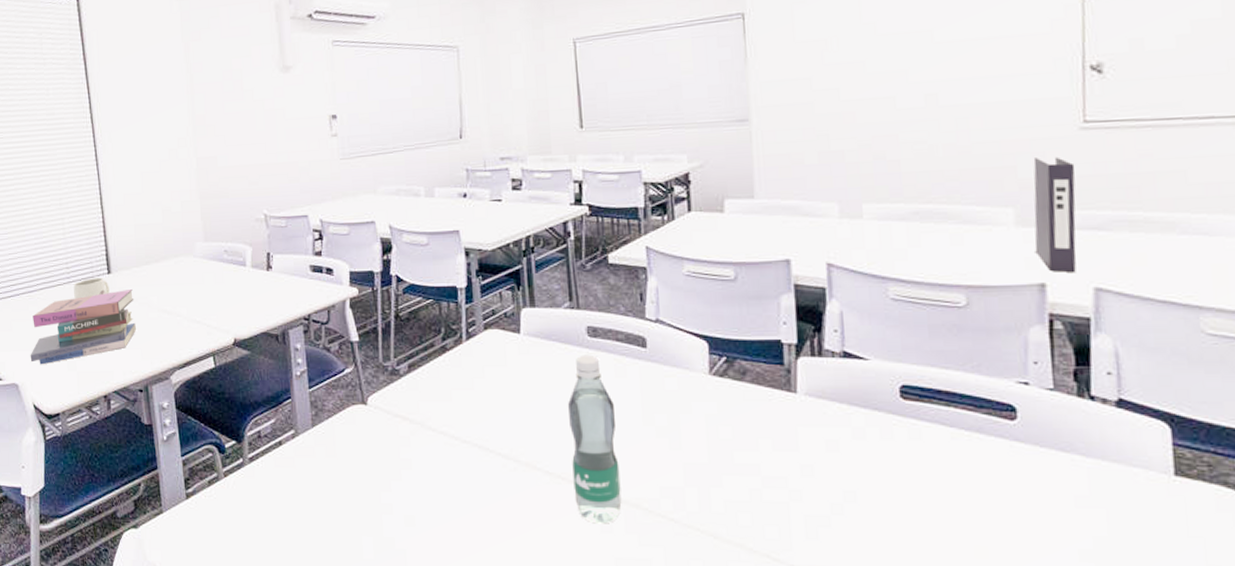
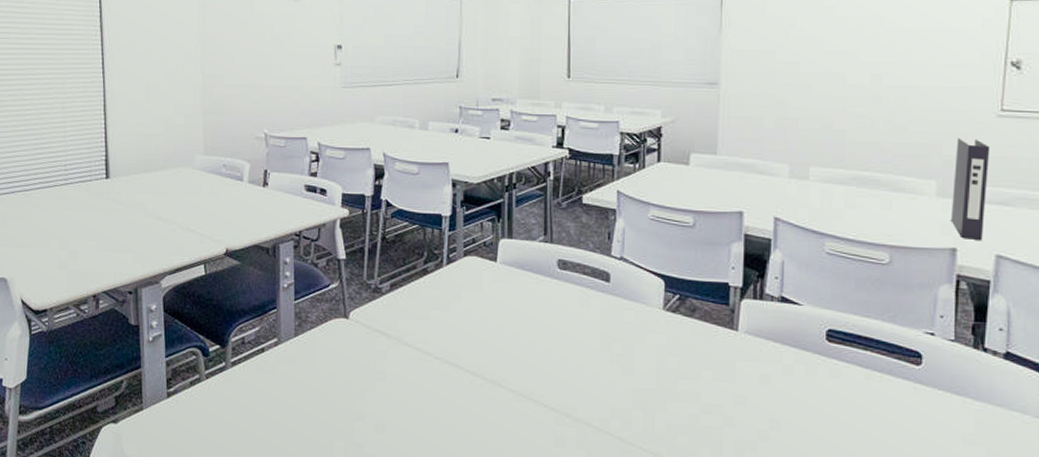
books: present [30,289,136,365] -> none [21,195,131,262]
mug: present [74,278,110,299] -> none [70,181,106,201]
bottle: present [568,354,622,524] -> none [533,285,576,439]

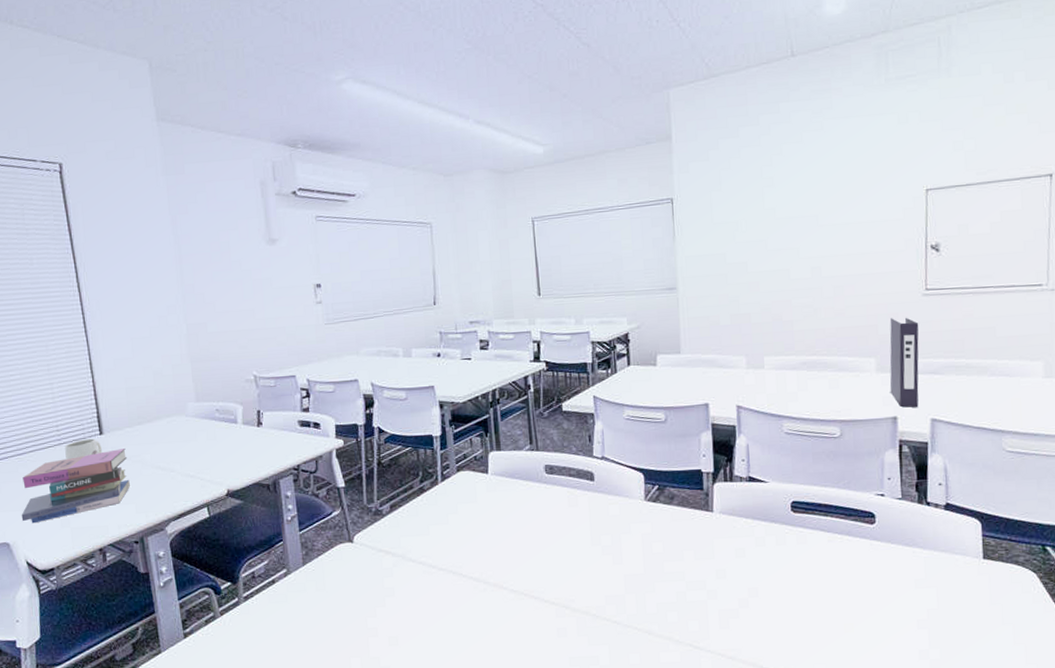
books: none [21,195,131,262] -> present [21,449,130,524]
mug: none [70,181,106,201] -> present [65,438,102,460]

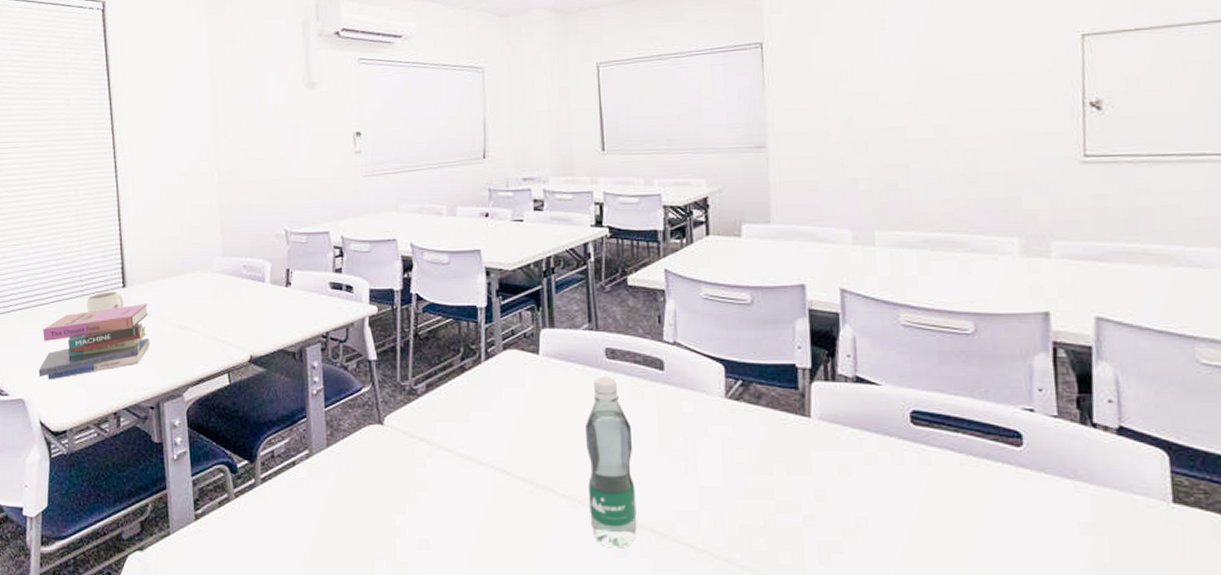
bottle: none [529,489,574,631] -> present [585,376,637,549]
binder: present [889,317,919,408] -> none [1037,189,1078,303]

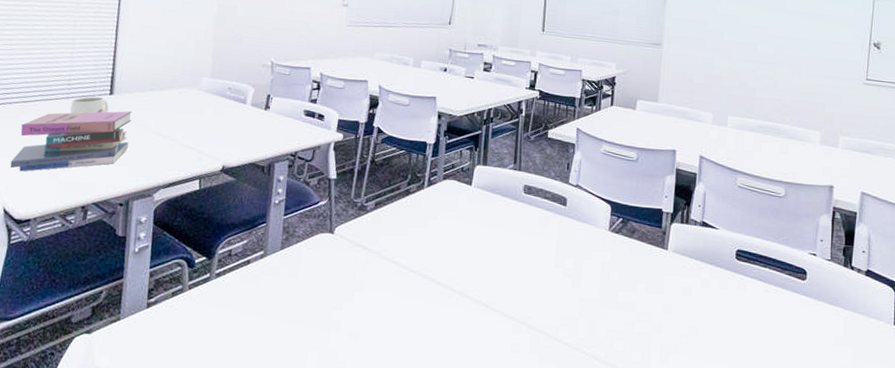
bottle: present [585,376,637,549] -> none [494,207,535,345]

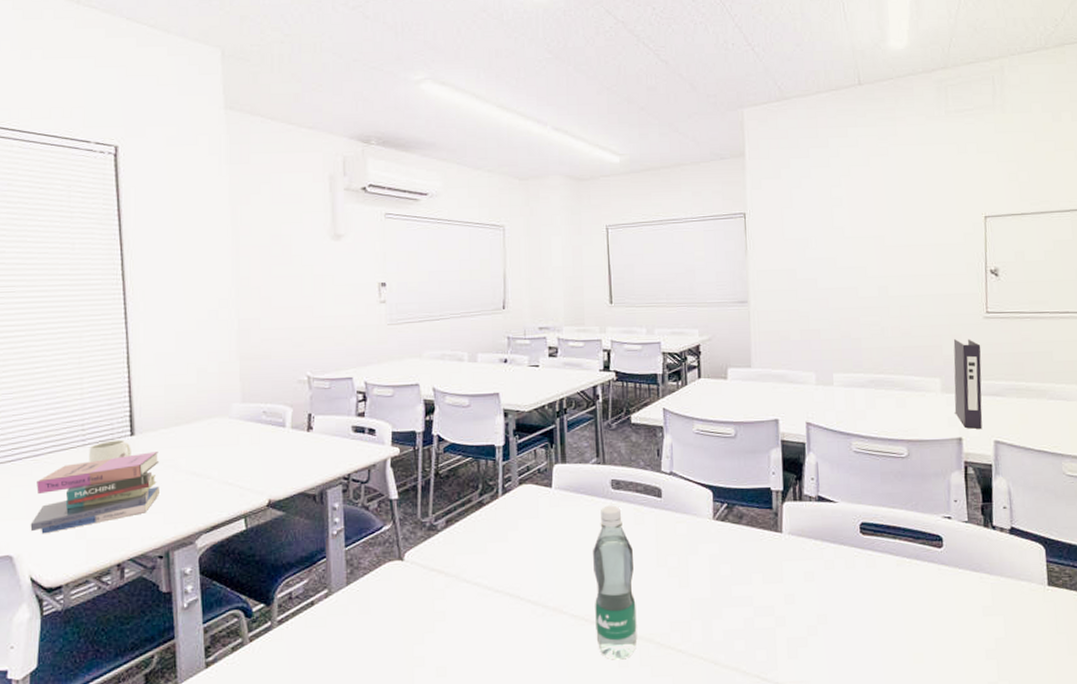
bottle: none [494,207,535,345] -> present [593,505,637,660]
binder: none [829,99,859,181] -> present [953,339,982,430]

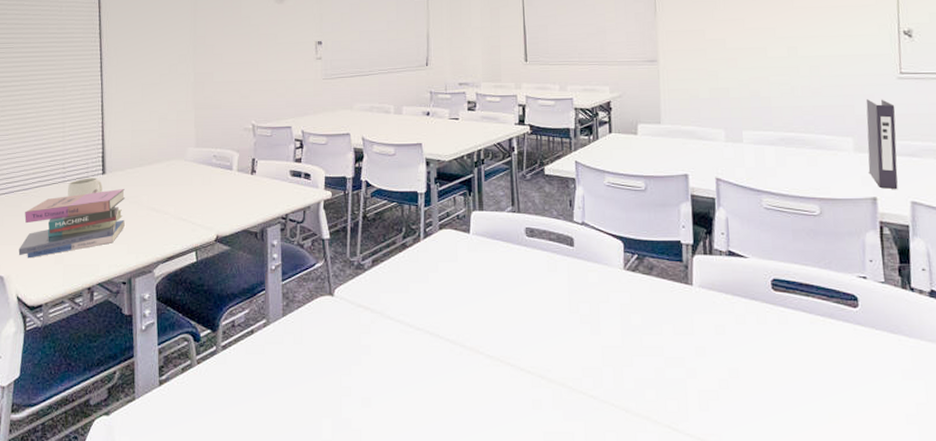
bottle: present [593,505,637,660] -> none [508,252,550,402]

